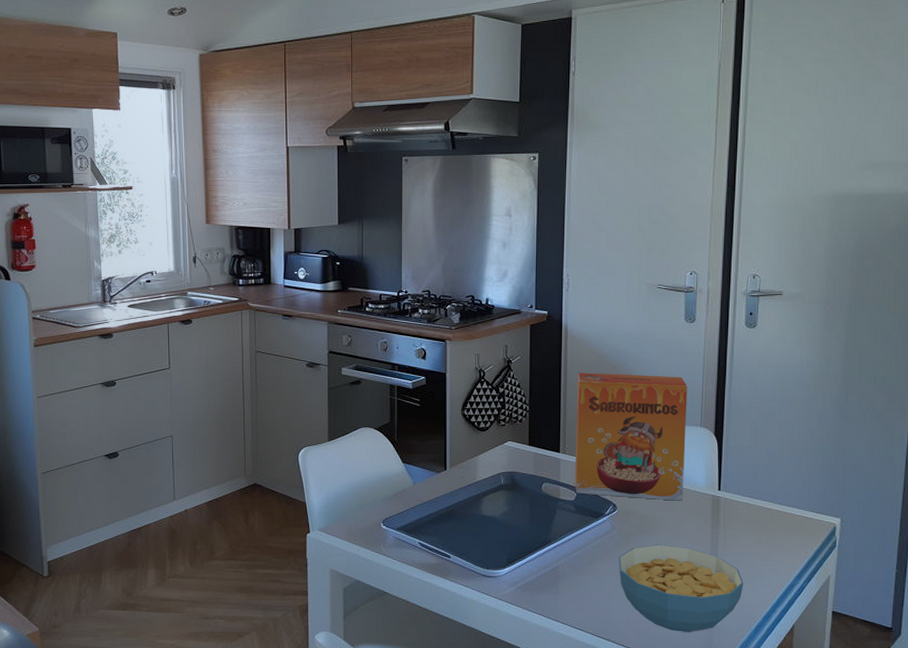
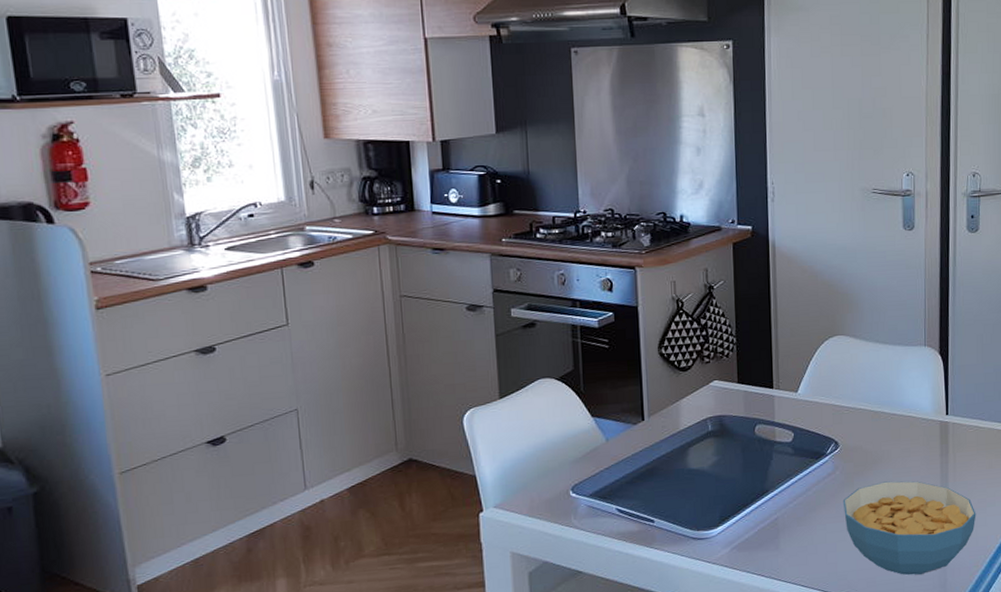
cereal box: present [574,372,688,501] -> none [789,291,910,434]

